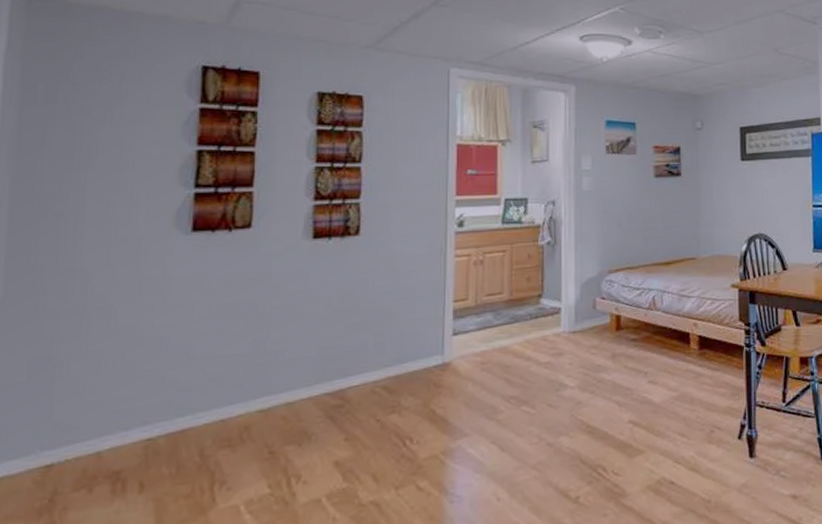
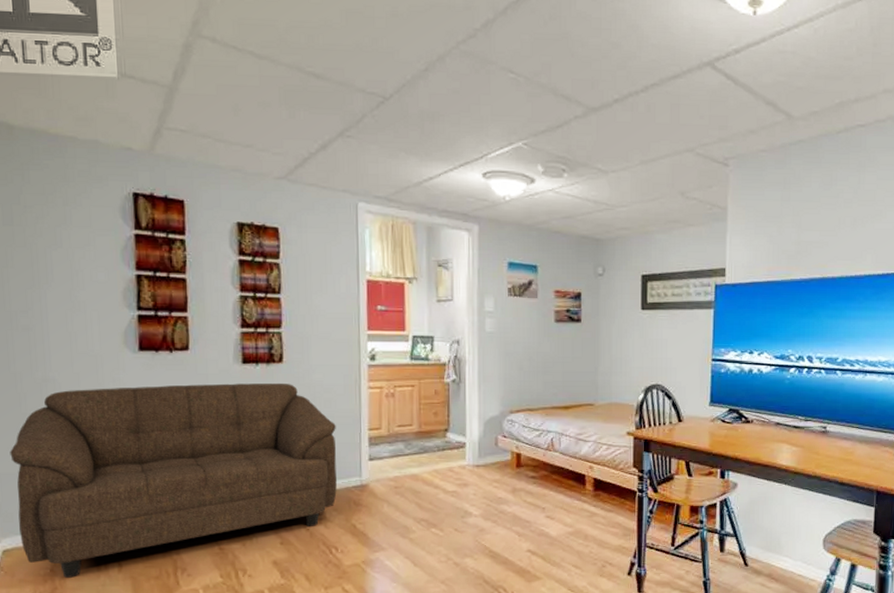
sofa: none [14,257,417,508] -> present [10,382,337,578]

